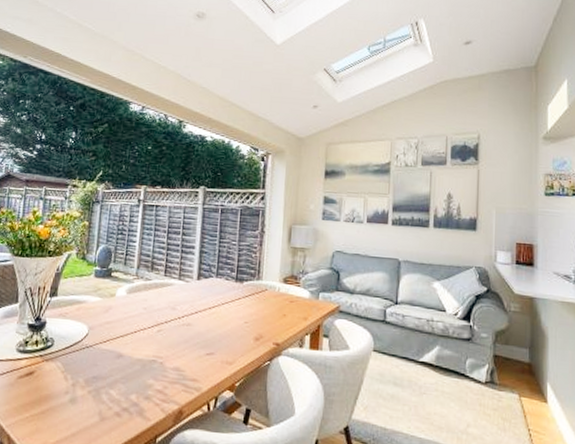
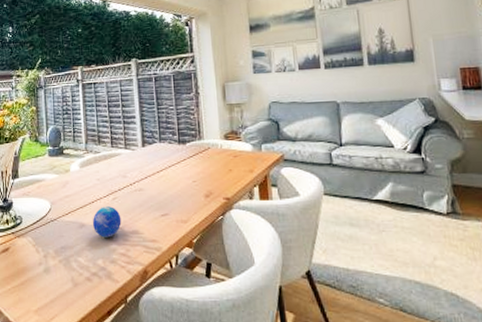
decorative orb: none [131,338,164,372] -> present [93,206,122,238]

